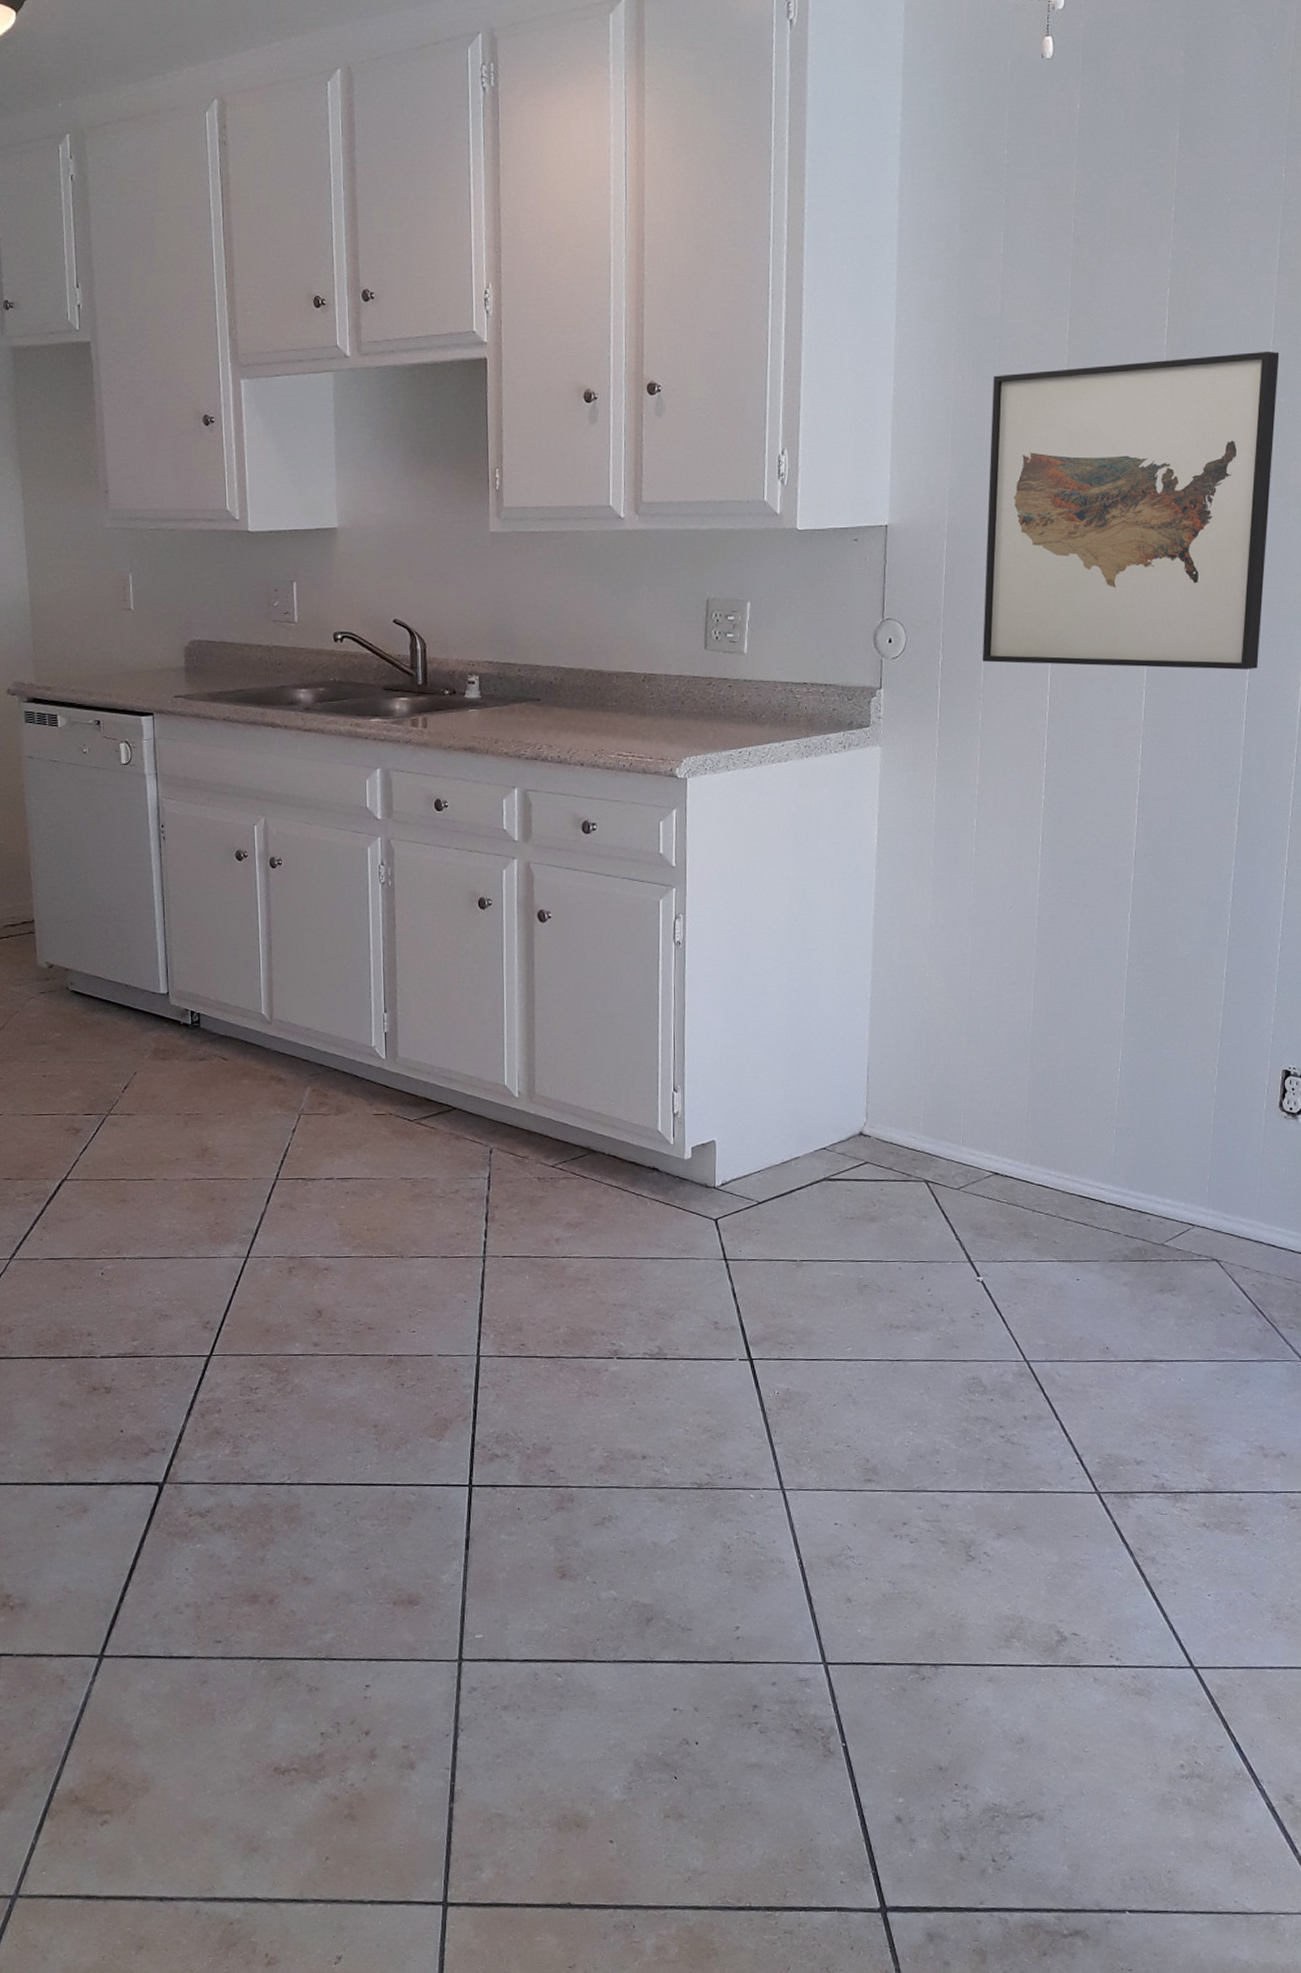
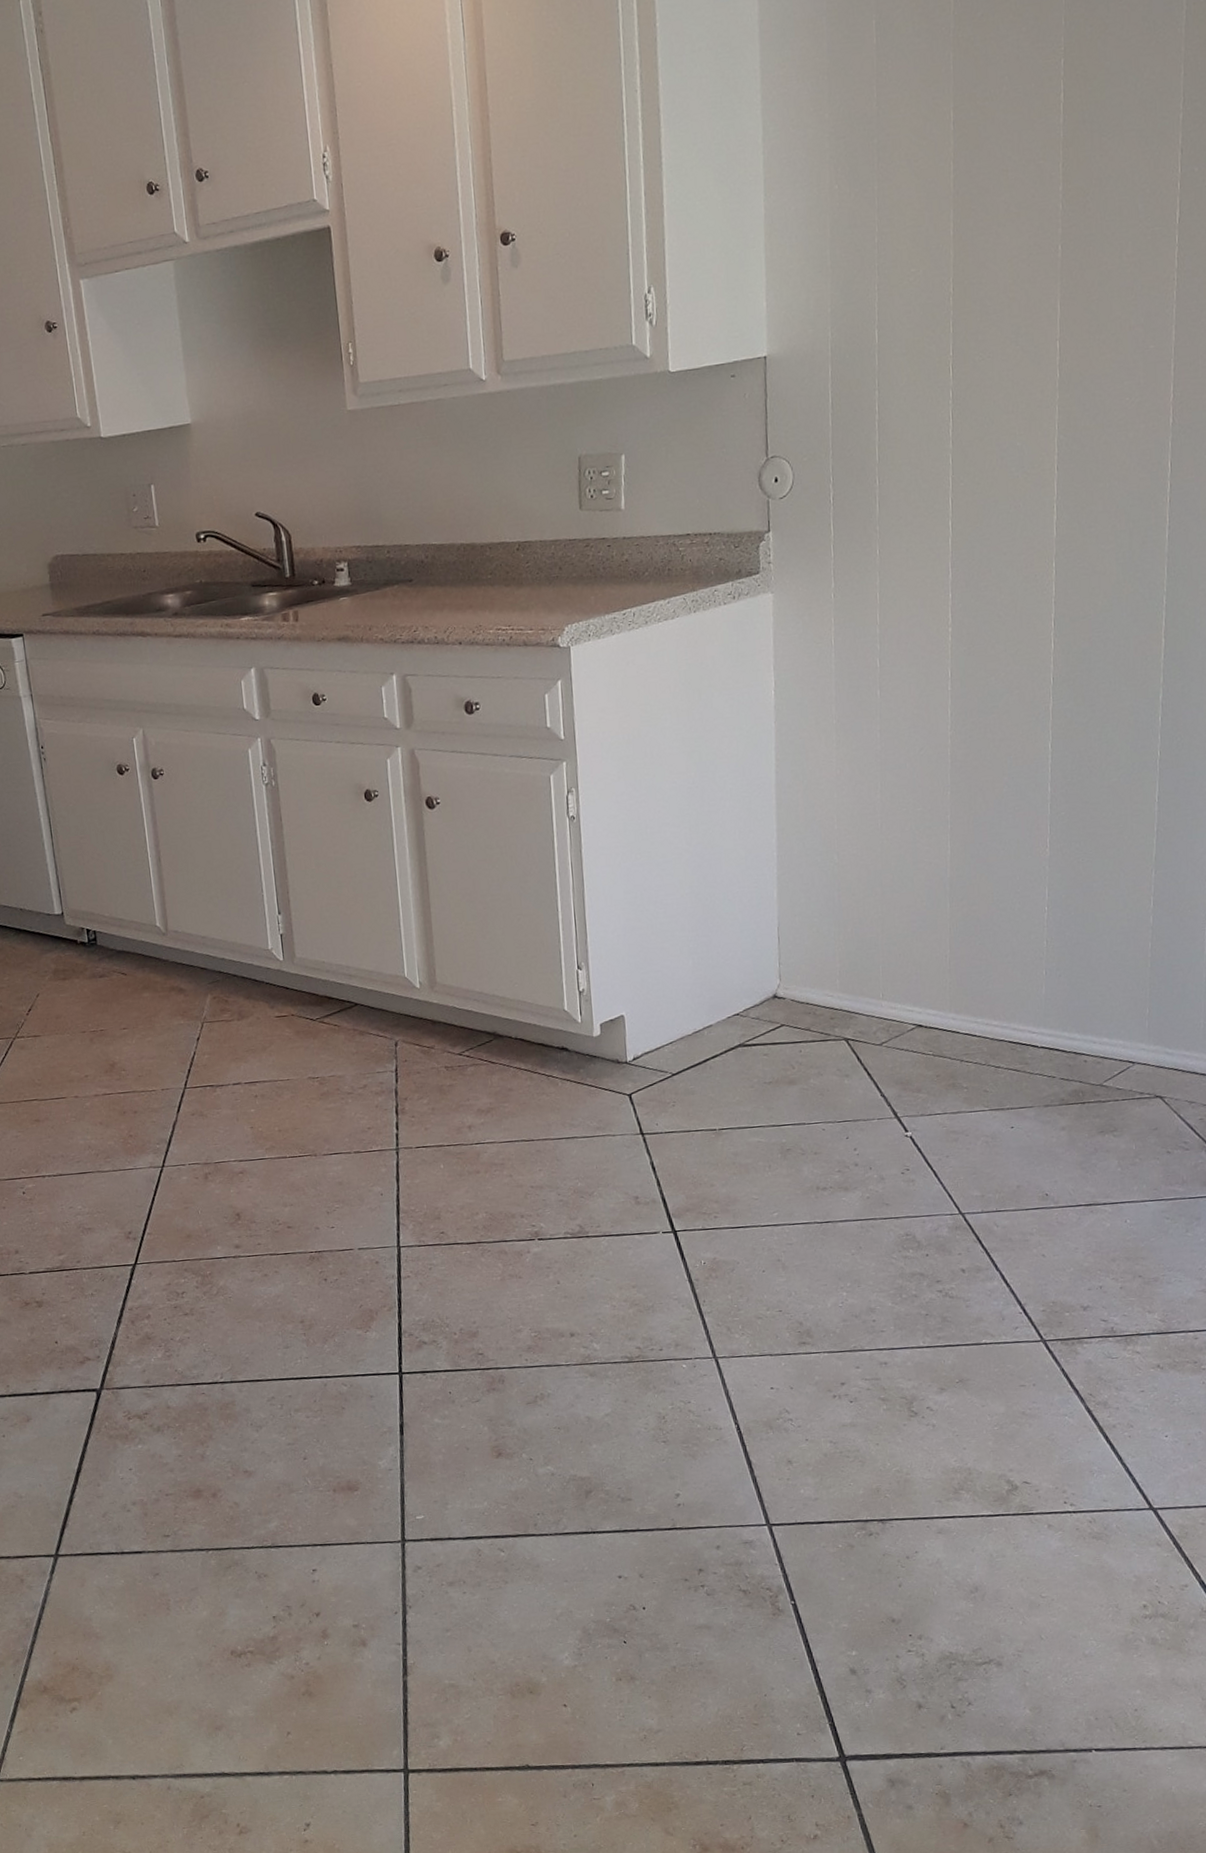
wall art: present [982,350,1280,670] -> none [872,115,1191,492]

